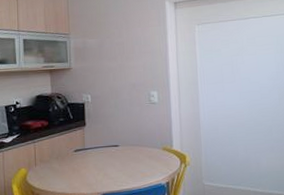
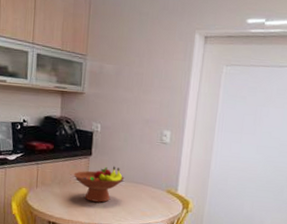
fruit bowl: none [70,132,120,171] -> present [73,166,124,203]

